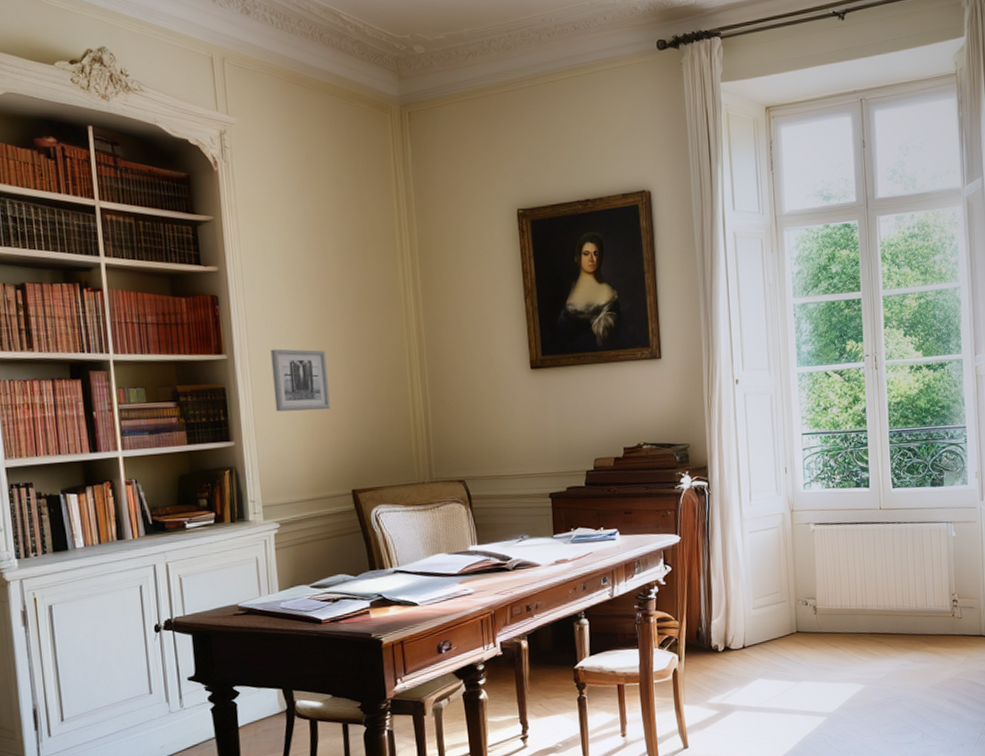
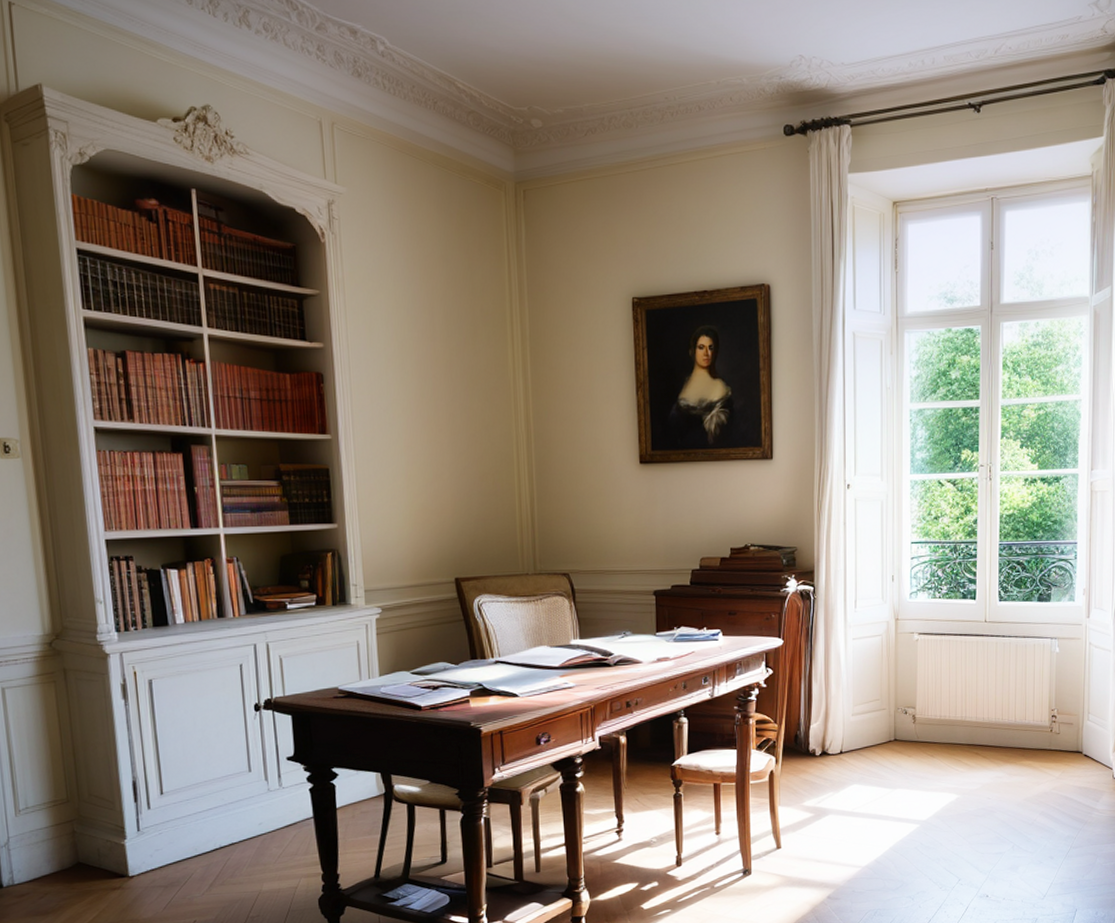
wall art: present [270,349,330,412] -> none [375,431,435,496]

